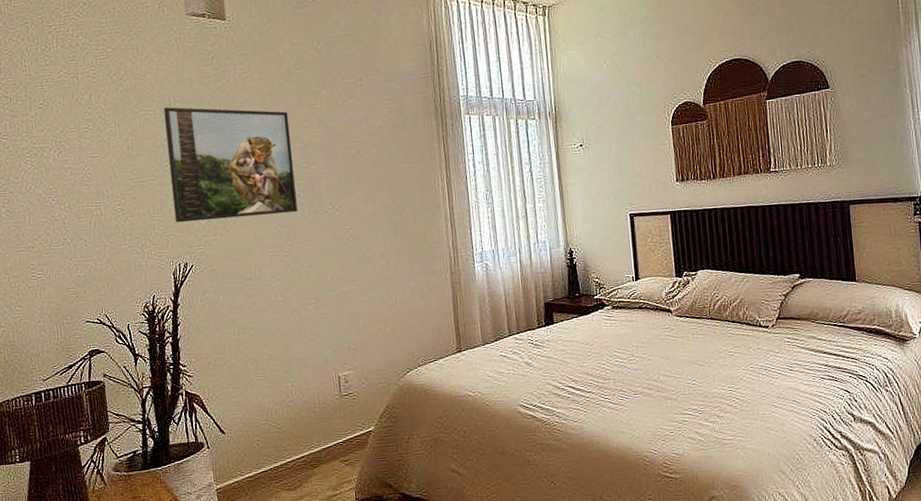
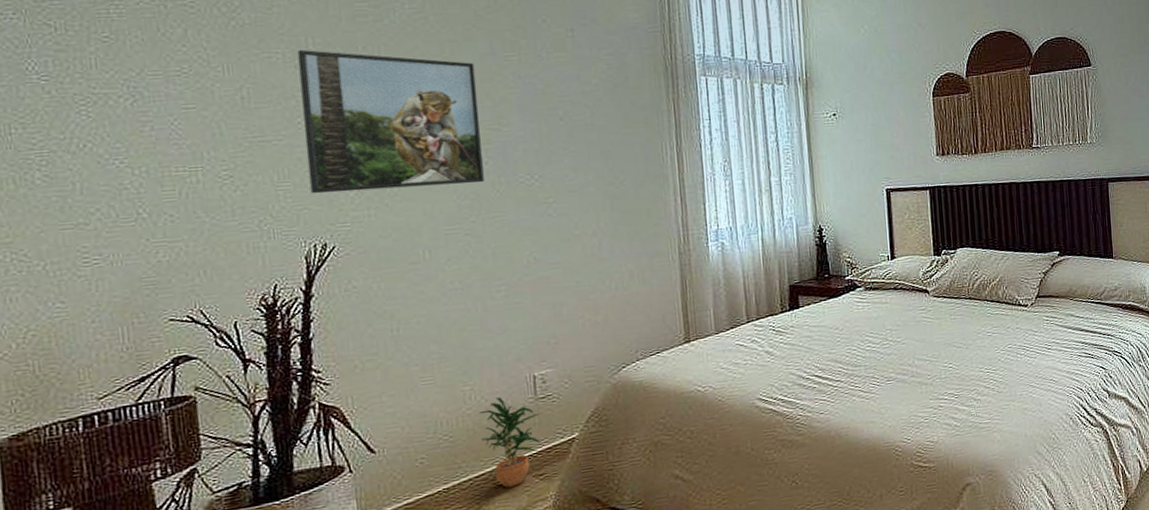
potted plant: none [298,393,345,469] -> present [479,397,540,488]

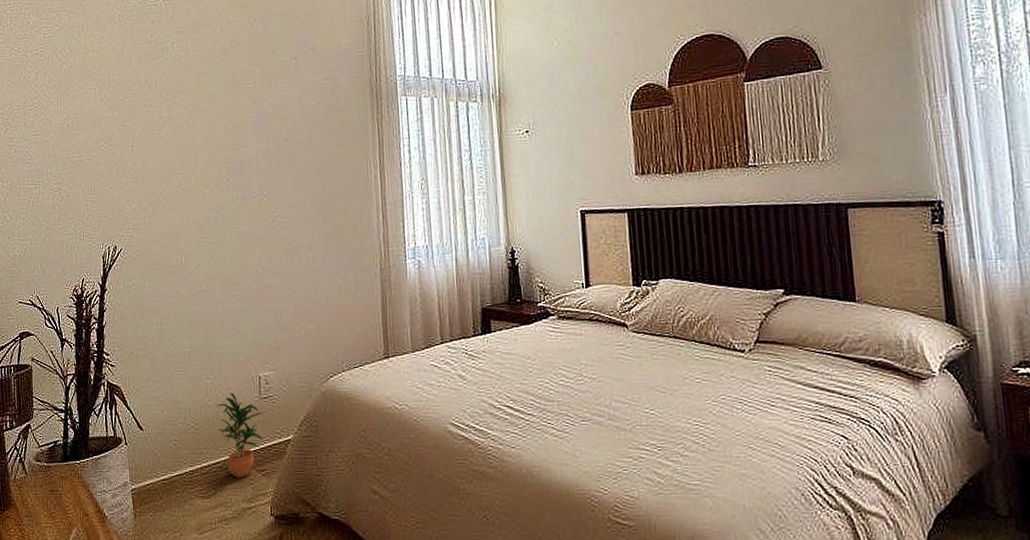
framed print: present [297,50,484,194] -> none [103,85,226,205]

